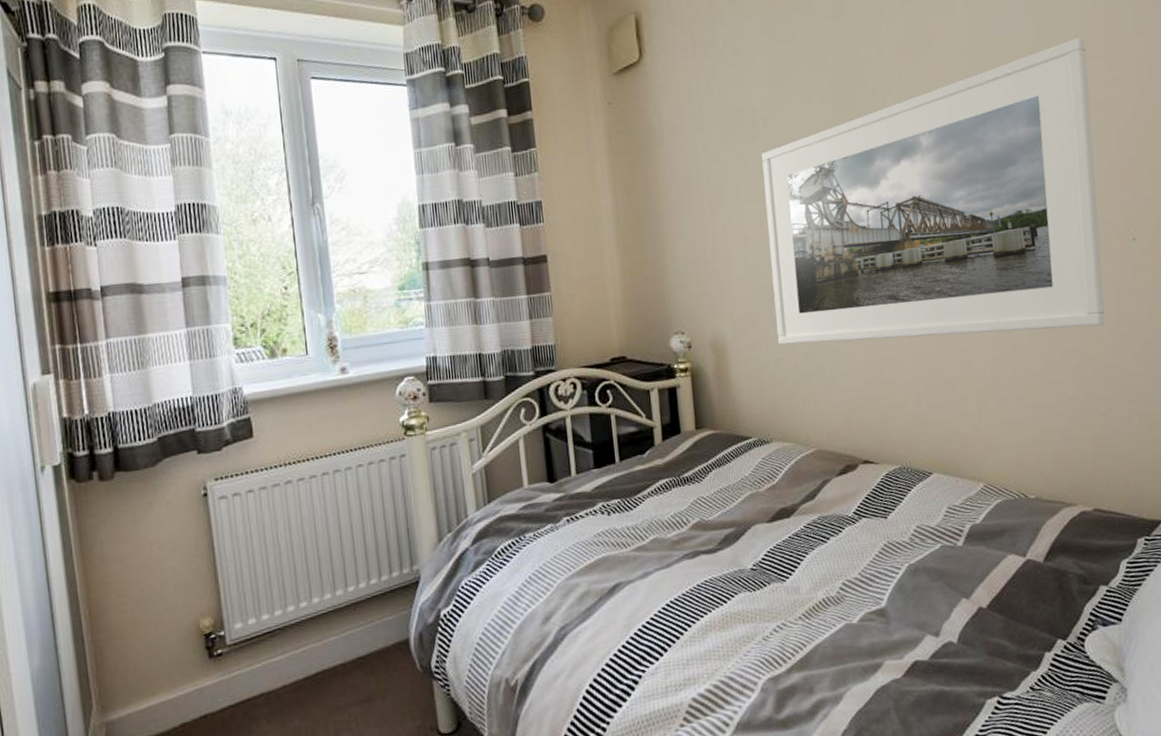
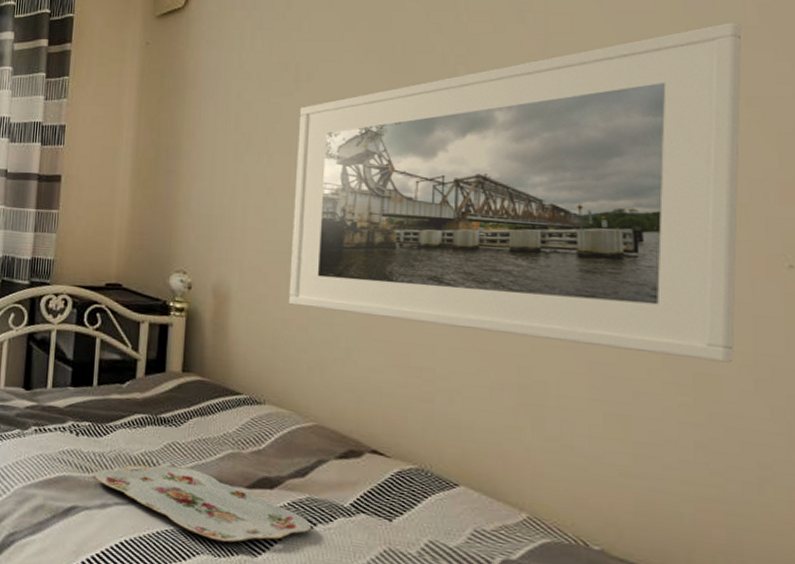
serving tray: none [632,518,826,578] -> present [95,464,312,542]

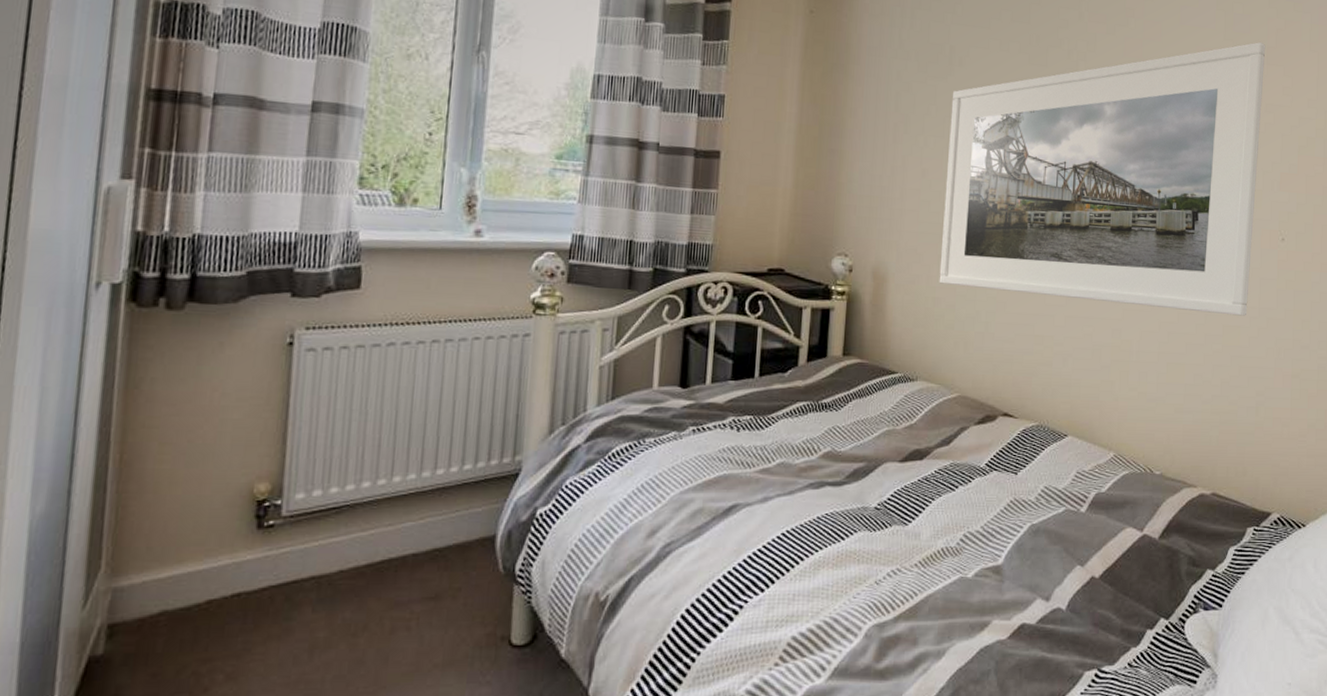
serving tray: present [95,464,312,542] -> none [756,450,954,517]

